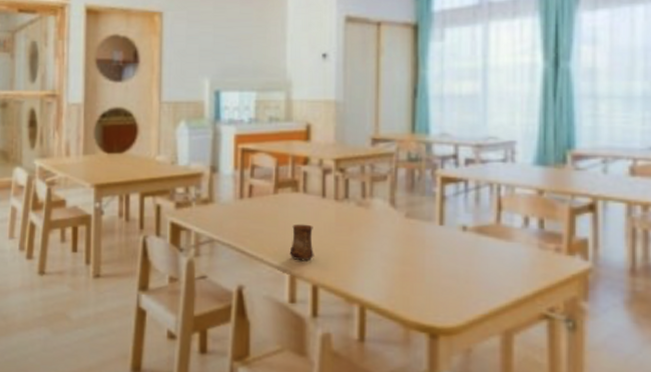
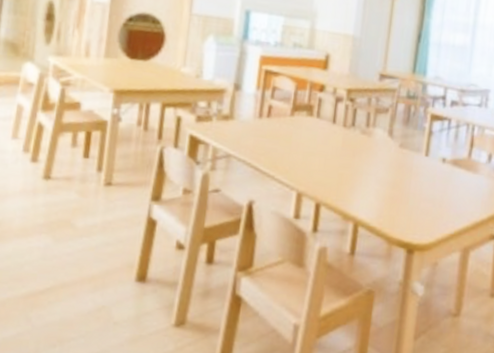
cup: present [289,224,314,260] -> none [298,146,322,180]

